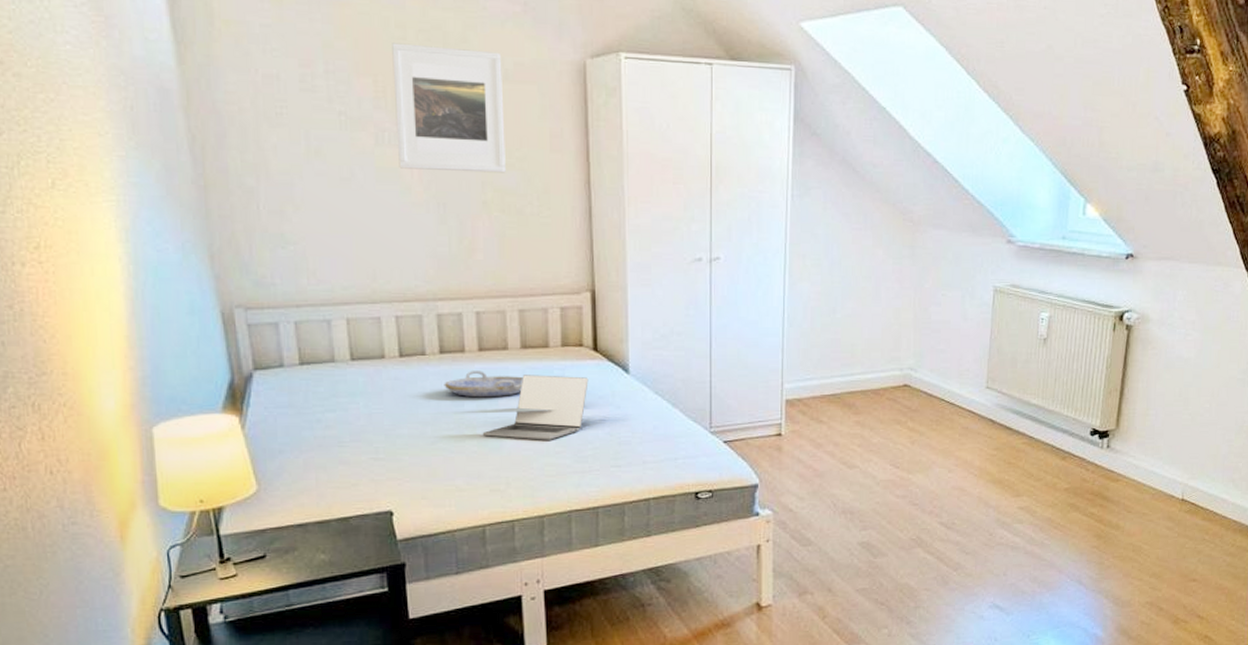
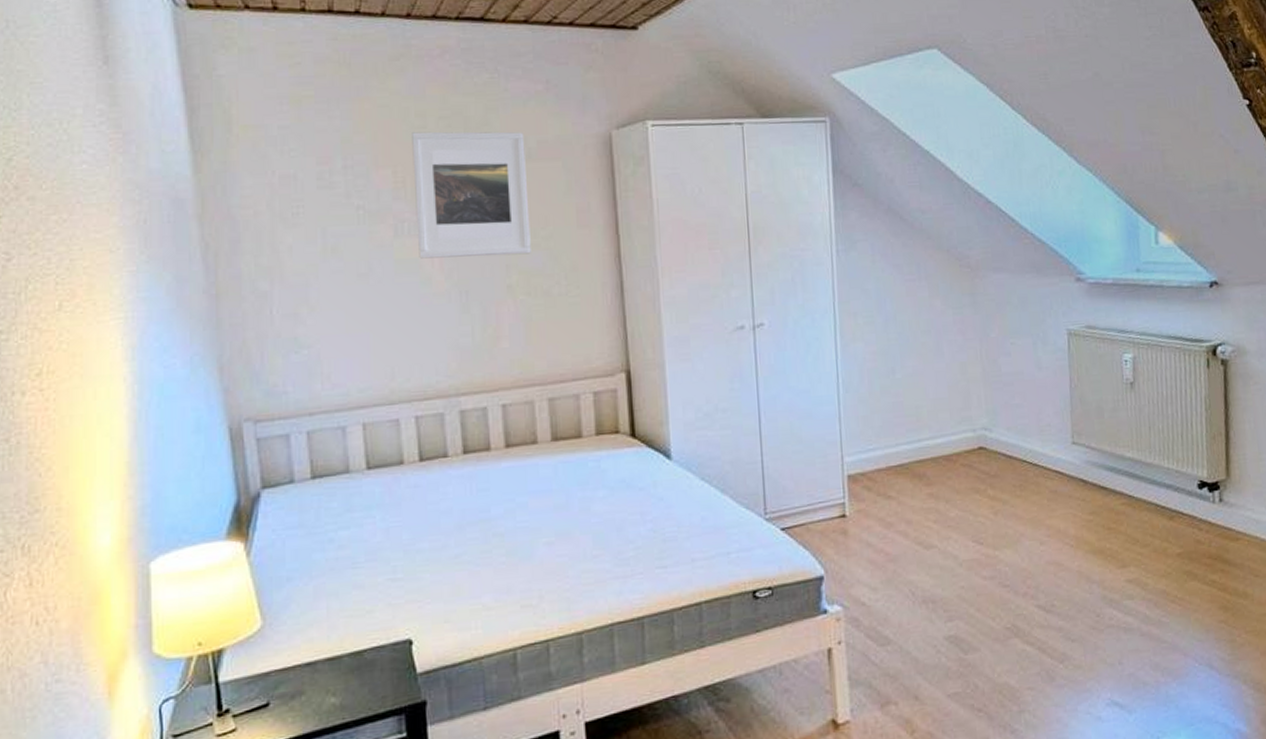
serving tray: present [444,371,523,398] -> none [468,469,555,501]
laptop: present [482,375,589,440] -> none [511,467,627,544]

